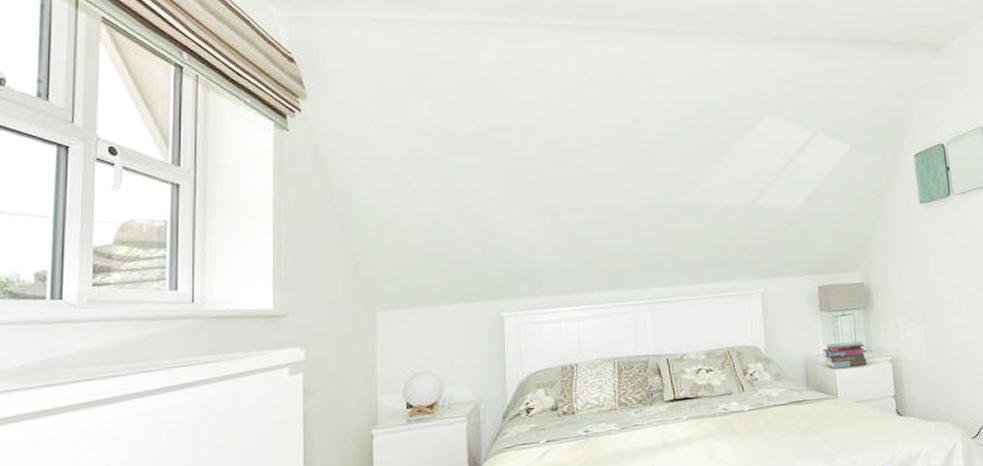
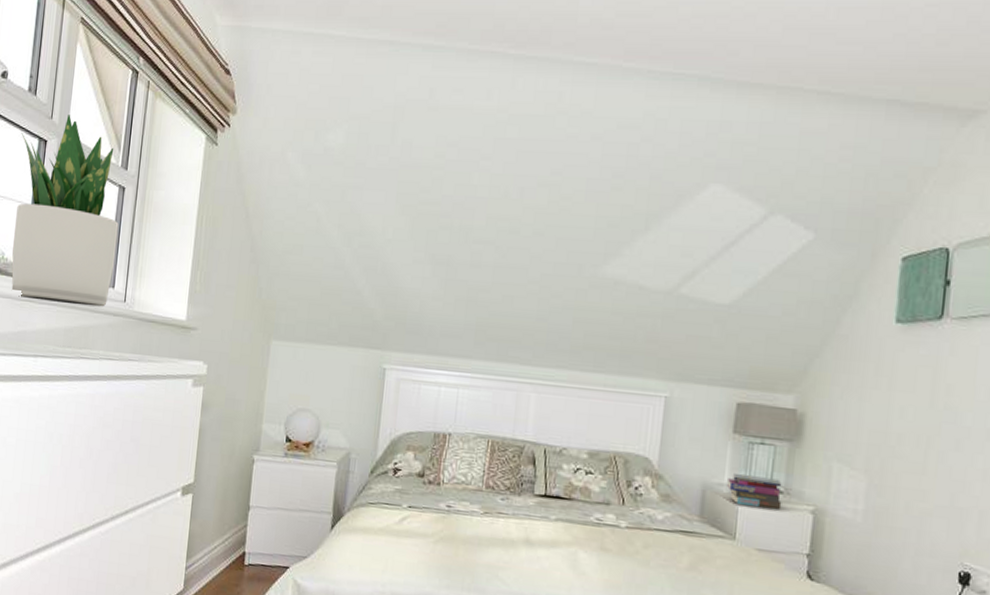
planter: none [30,117,175,320] -> present [11,115,119,307]

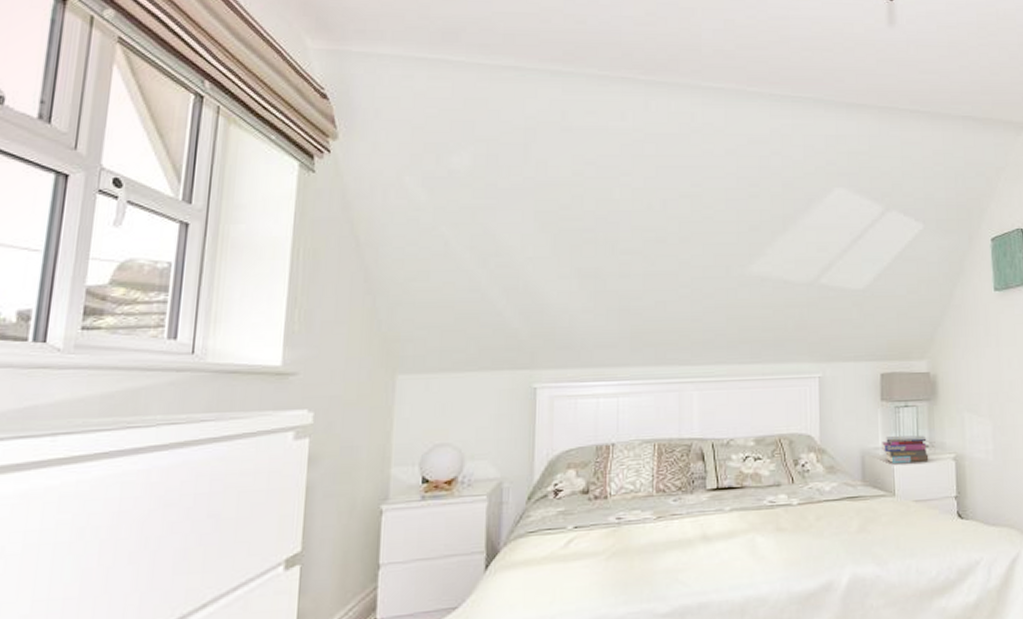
planter: present [11,115,119,307] -> none [12,144,181,366]

